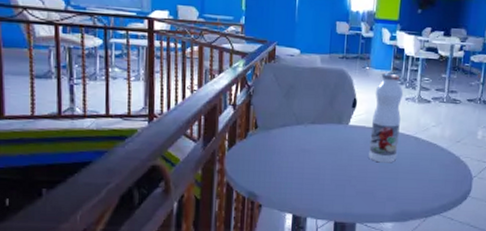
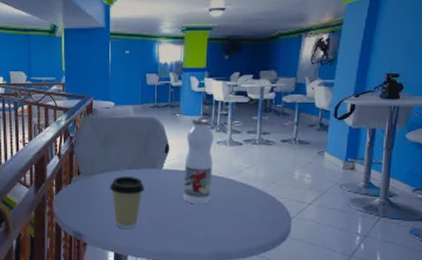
coffee cup: none [290,131,329,188] -> present [109,176,144,229]

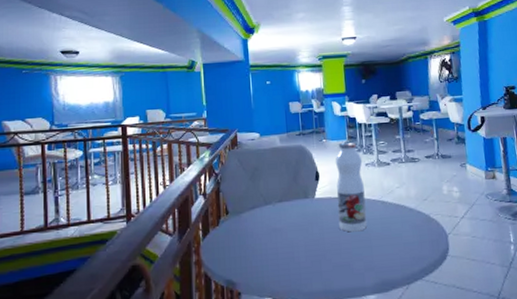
coffee cup: present [109,176,144,229] -> none [261,209,299,269]

